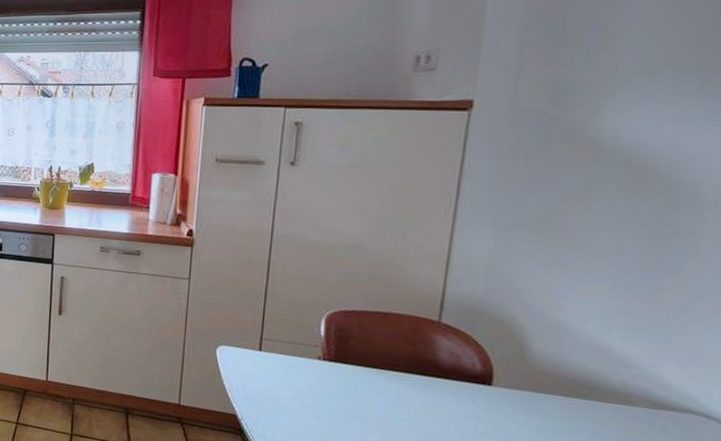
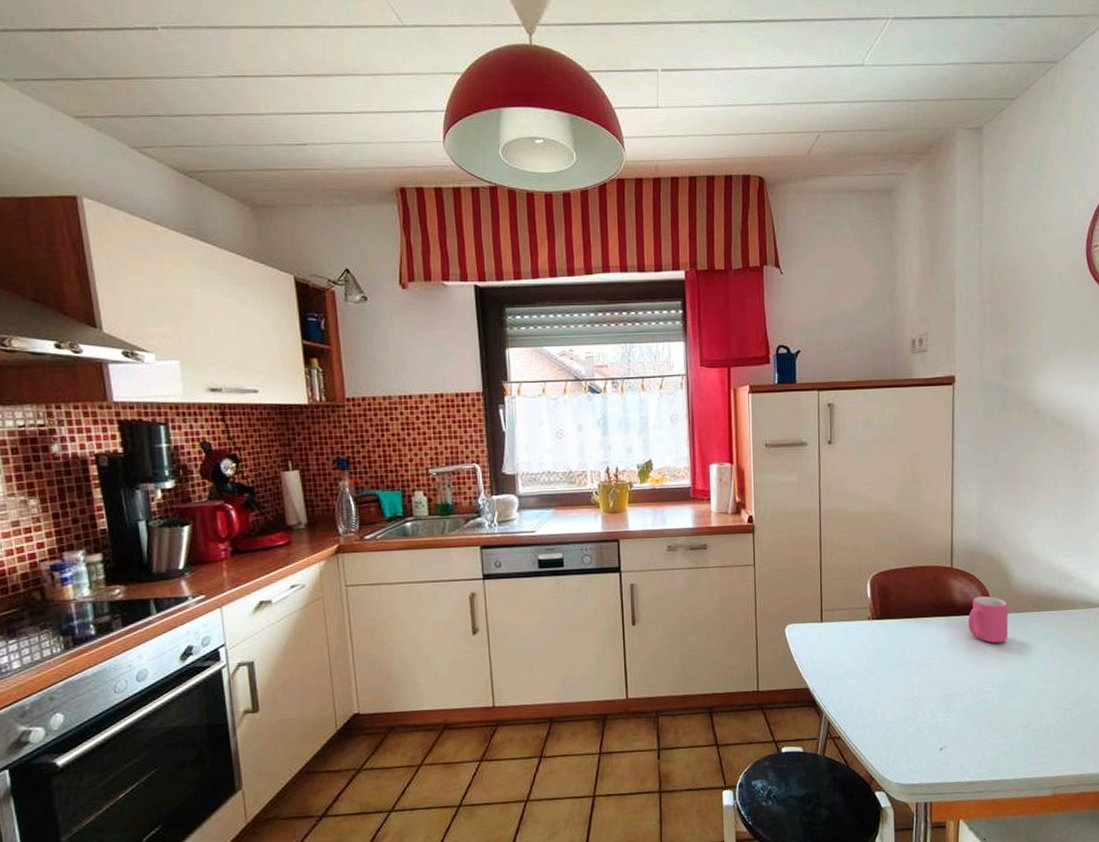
mug: none [454,361,519,423] -> present [967,595,1009,644]

